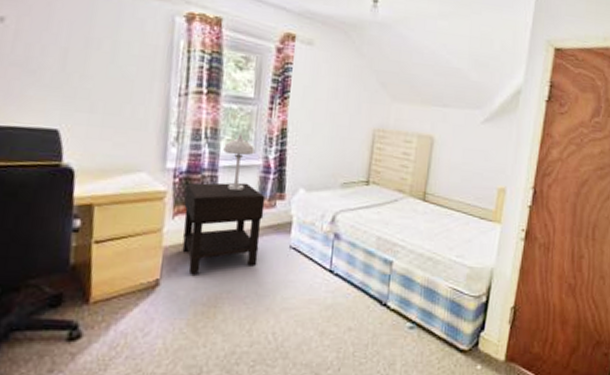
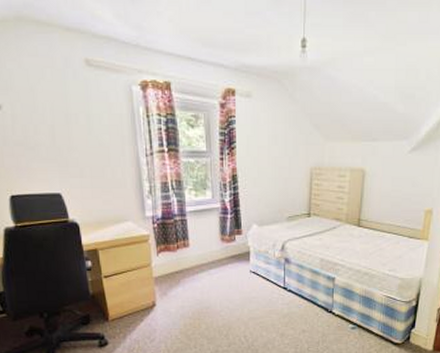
nightstand: present [182,182,266,275] -> none [163,223,227,297]
table lamp: present [223,132,255,190] -> none [188,182,213,230]

